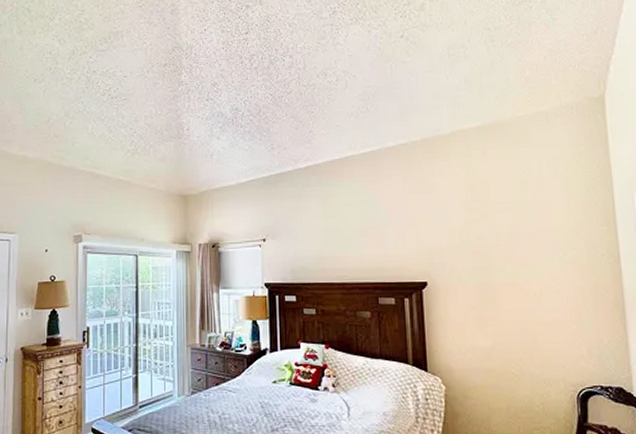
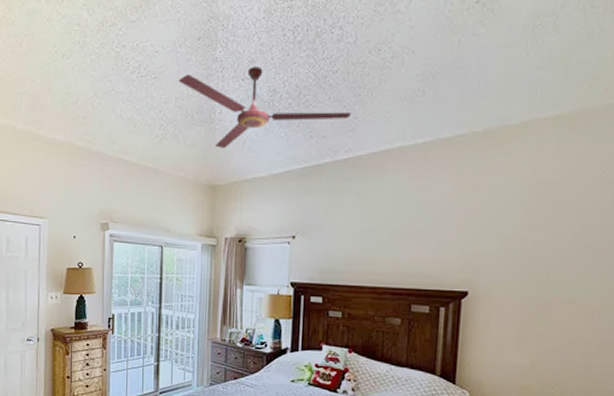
ceiling fan: none [147,88,307,161] -> present [178,66,352,148]

